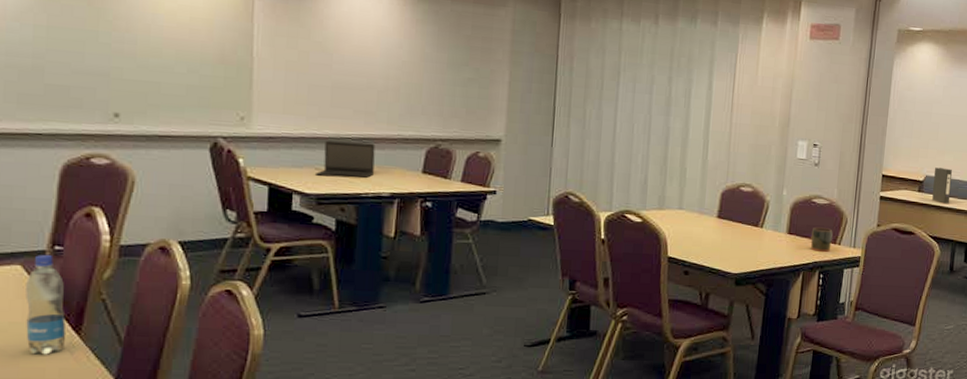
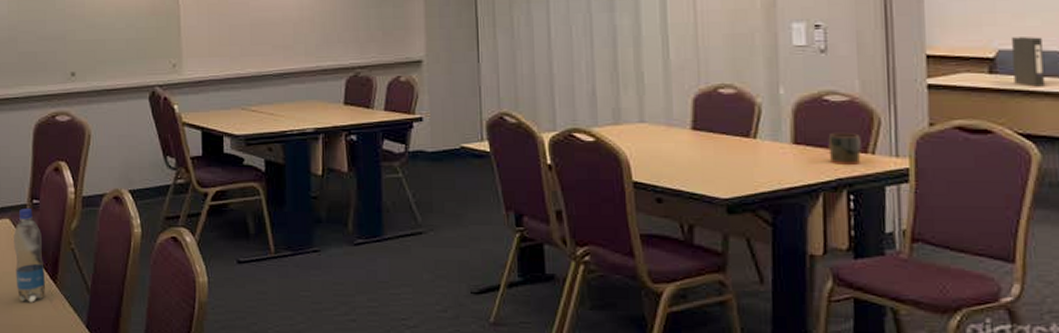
laptop: present [316,140,375,179] -> none [243,78,297,116]

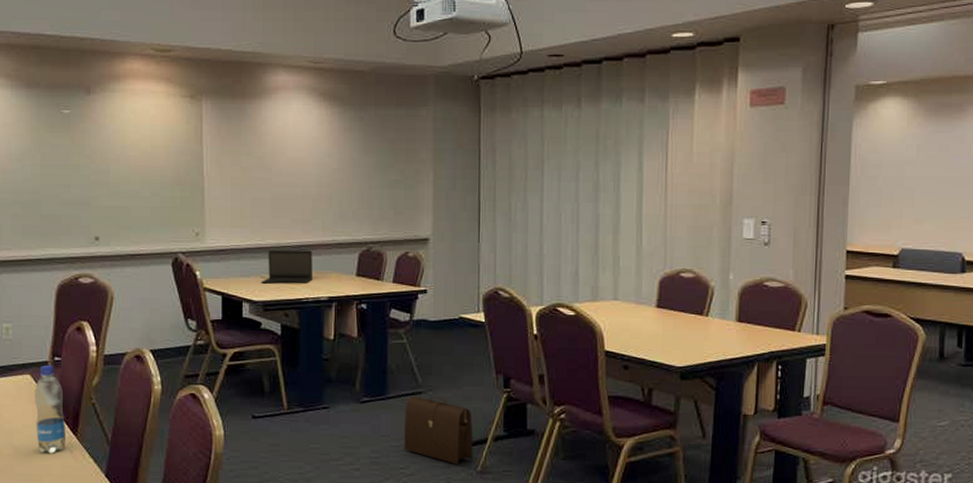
laptop: none [243,78,297,116] -> present [262,249,313,284]
briefcase: none [404,236,484,315] -> present [404,395,473,465]
mug: present [828,132,861,165] -> none [764,312,790,340]
binder: present [1012,37,1046,87] -> none [911,239,935,280]

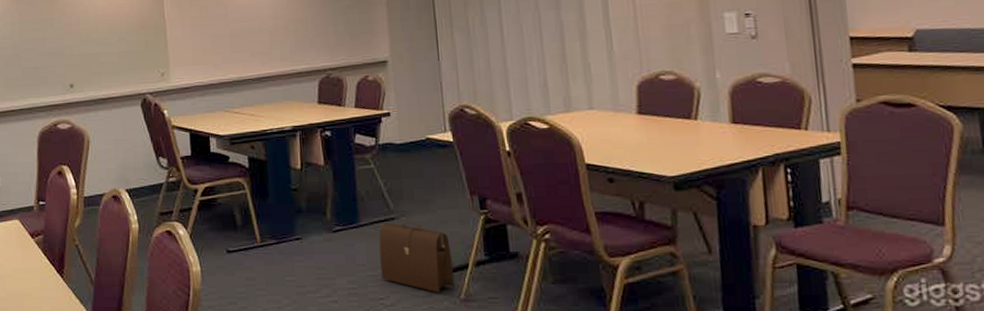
bottle: present [35,364,66,454] -> none [23,209,54,296]
laptop: present [262,249,313,284] -> none [226,81,275,118]

